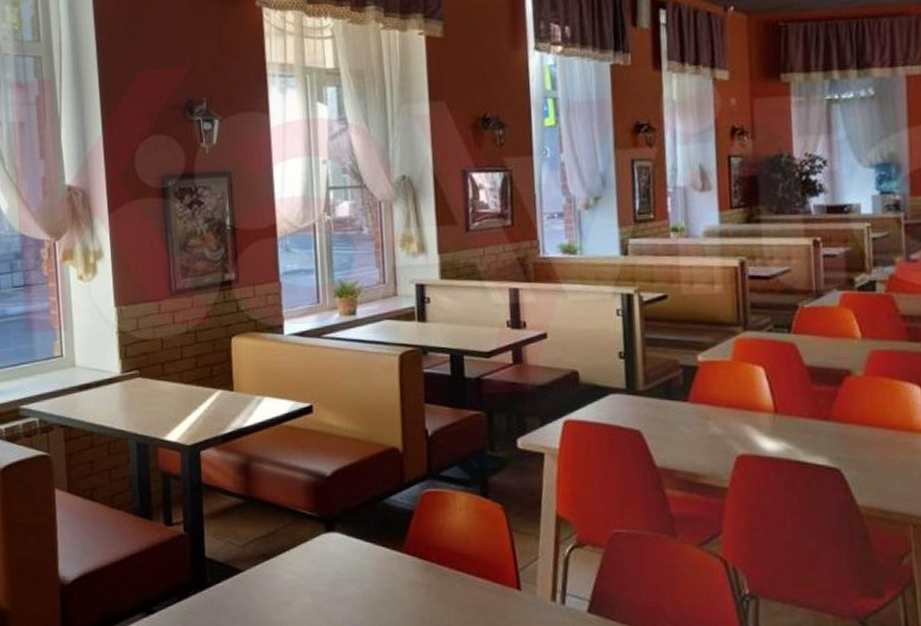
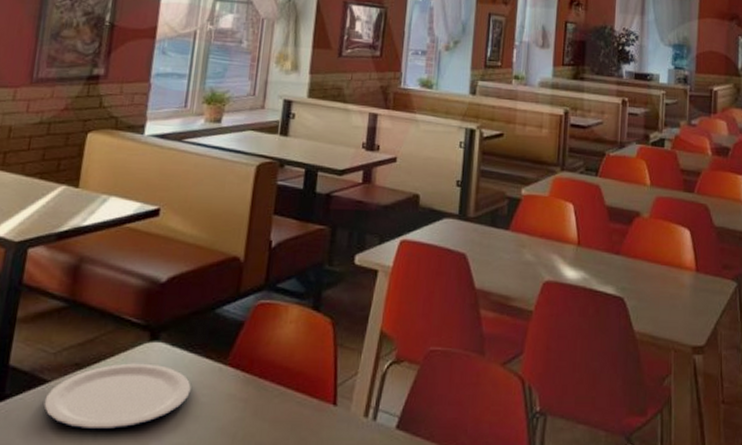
plate: none [242,553,373,614] -> present [43,363,191,430]

